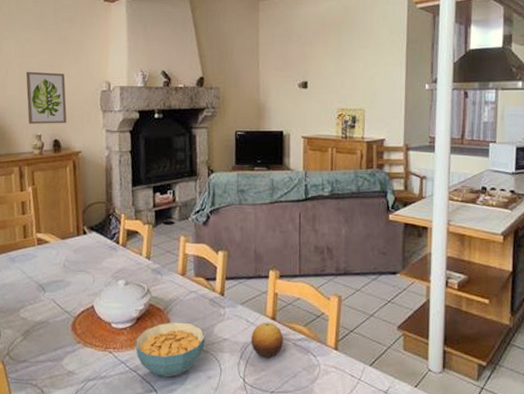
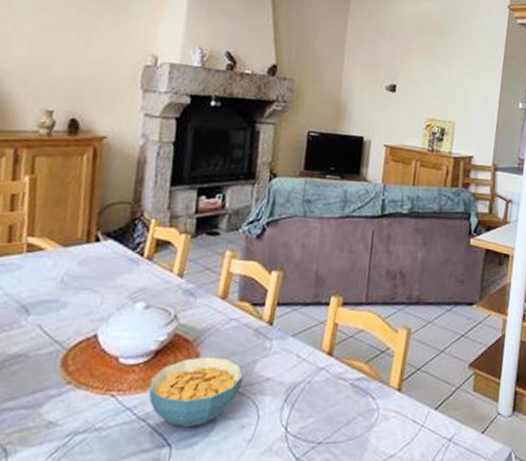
wall art: present [26,71,67,125] -> none [37,28,98,101]
fruit: present [251,322,283,358] -> none [299,357,340,401]

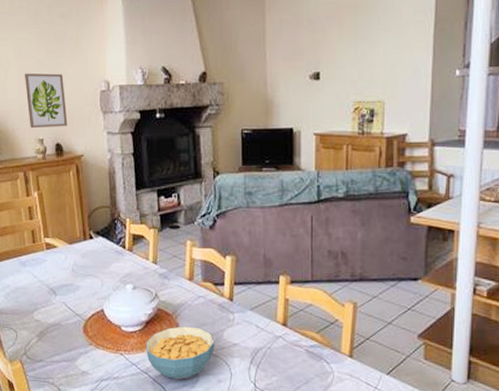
wall art: none [37,28,98,101] -> present [25,73,68,129]

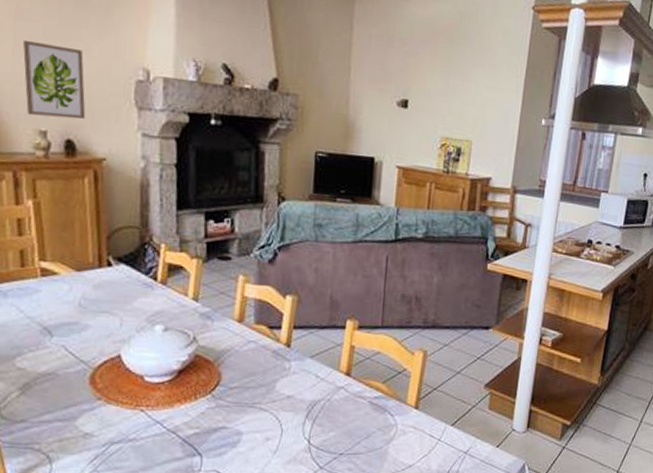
cereal bowl: present [146,326,214,379] -> none [176,376,265,438]

